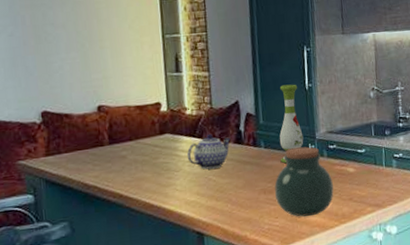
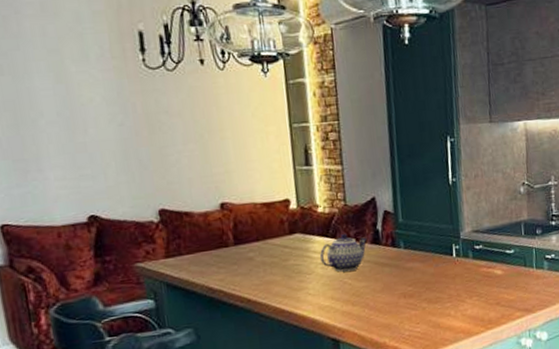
jar: present [274,146,334,217] -> none [415,247,480,323]
vase: present [279,84,304,164] -> none [420,178,447,266]

